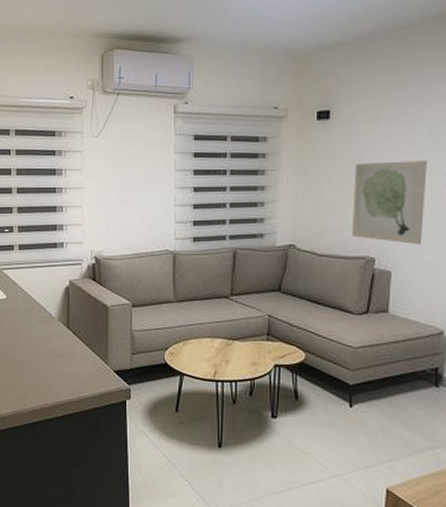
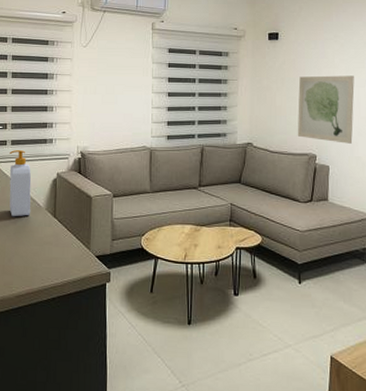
soap bottle: none [17,256,43,328] -> present [9,150,32,217]

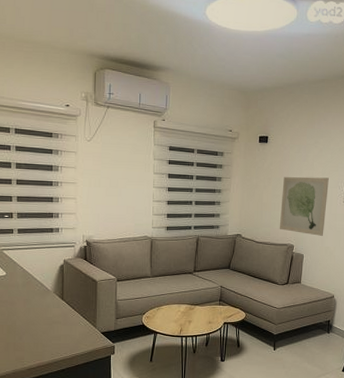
soap bottle: present [9,150,32,217] -> none [16,238,40,300]

